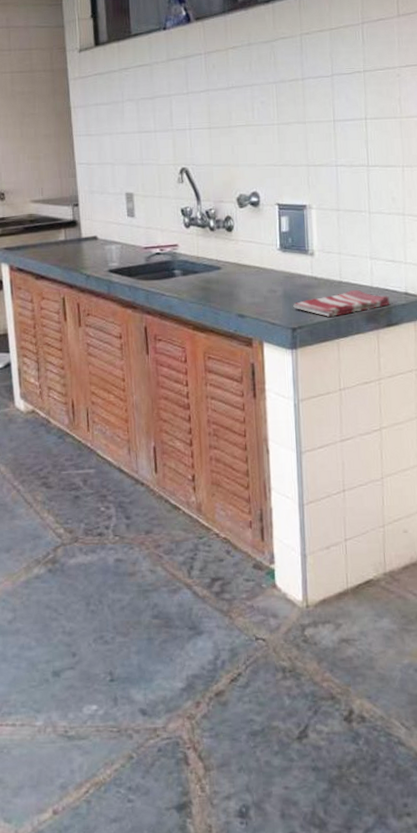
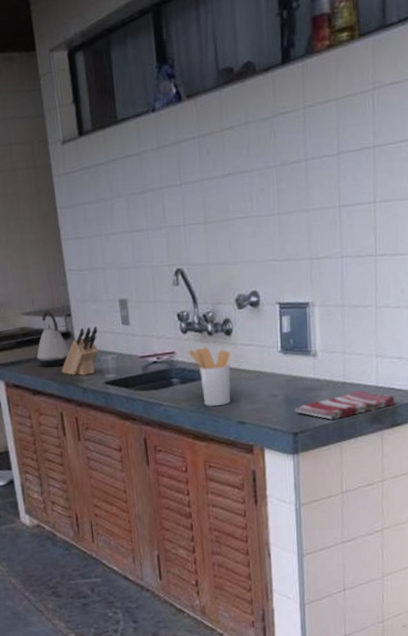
kettle: none [42,200,75,253] -> present [36,311,70,367]
knife block: none [66,216,104,263] -> present [61,326,99,376]
utensil holder: none [190,241,232,298] -> present [188,347,231,406]

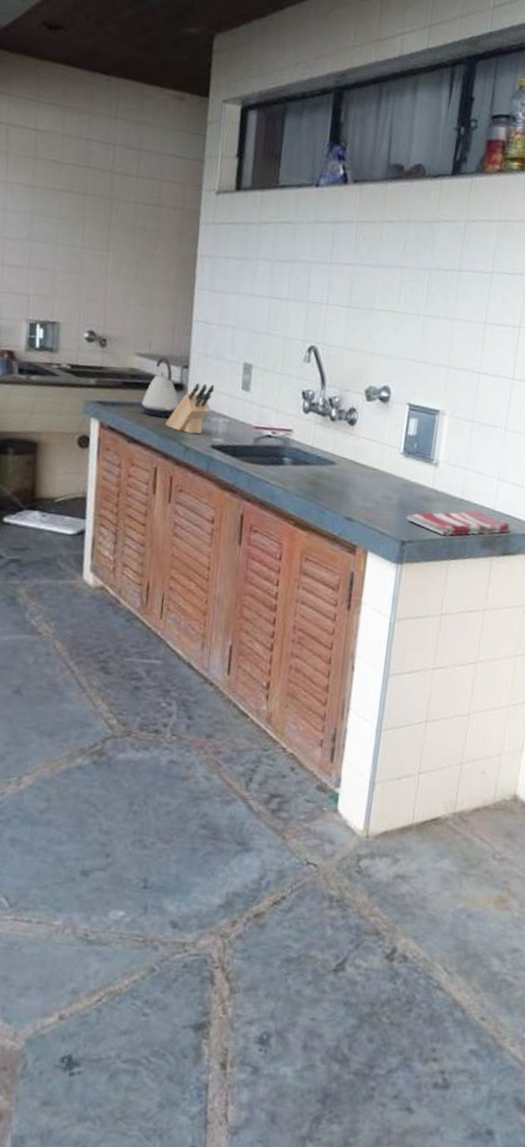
utensil holder: present [188,347,231,406] -> none [306,431,351,497]

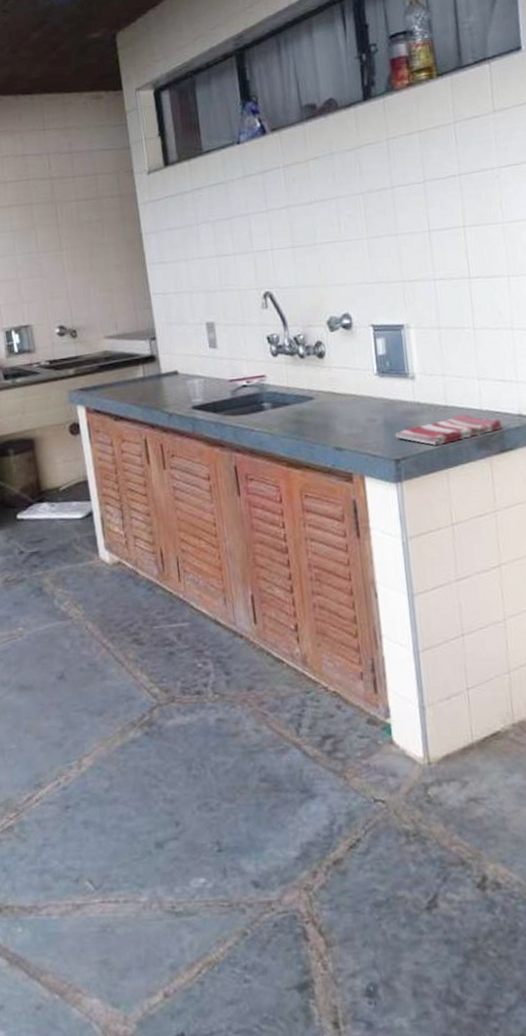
kettle: present [141,357,180,418] -> none [119,334,154,392]
knife block: present [165,382,215,434] -> none [145,349,185,400]

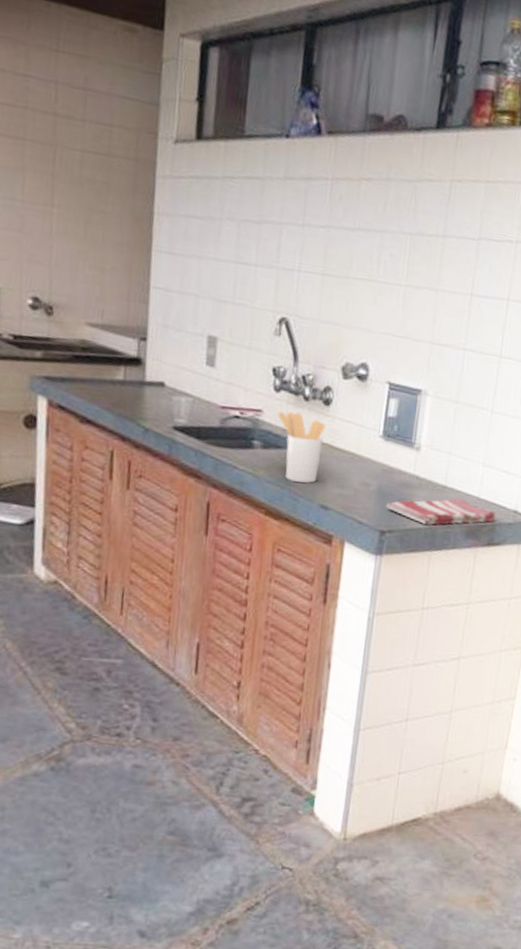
utensil holder: none [279,370,326,432] -> present [277,411,326,483]

